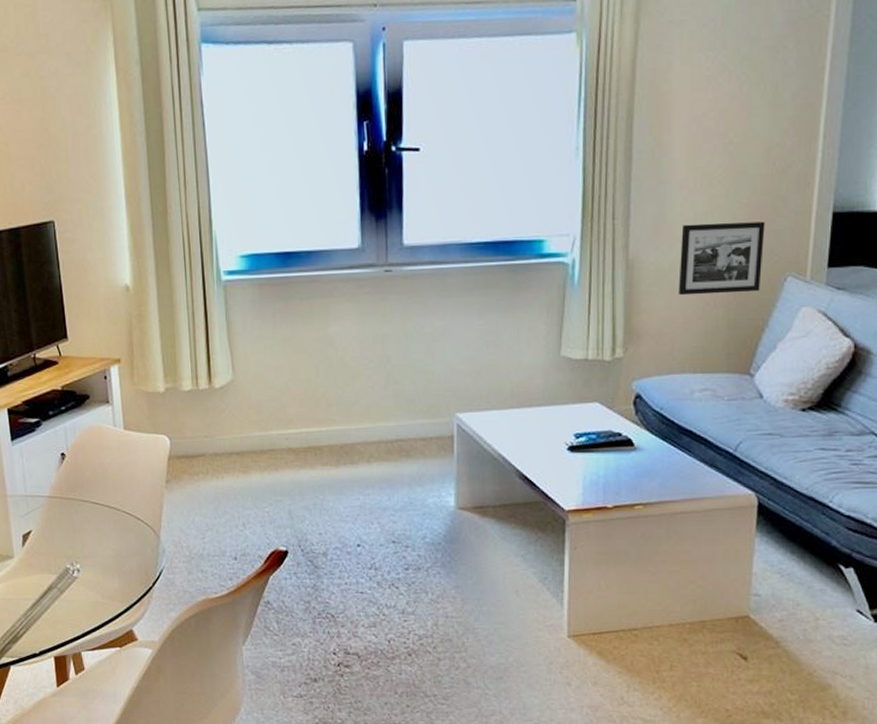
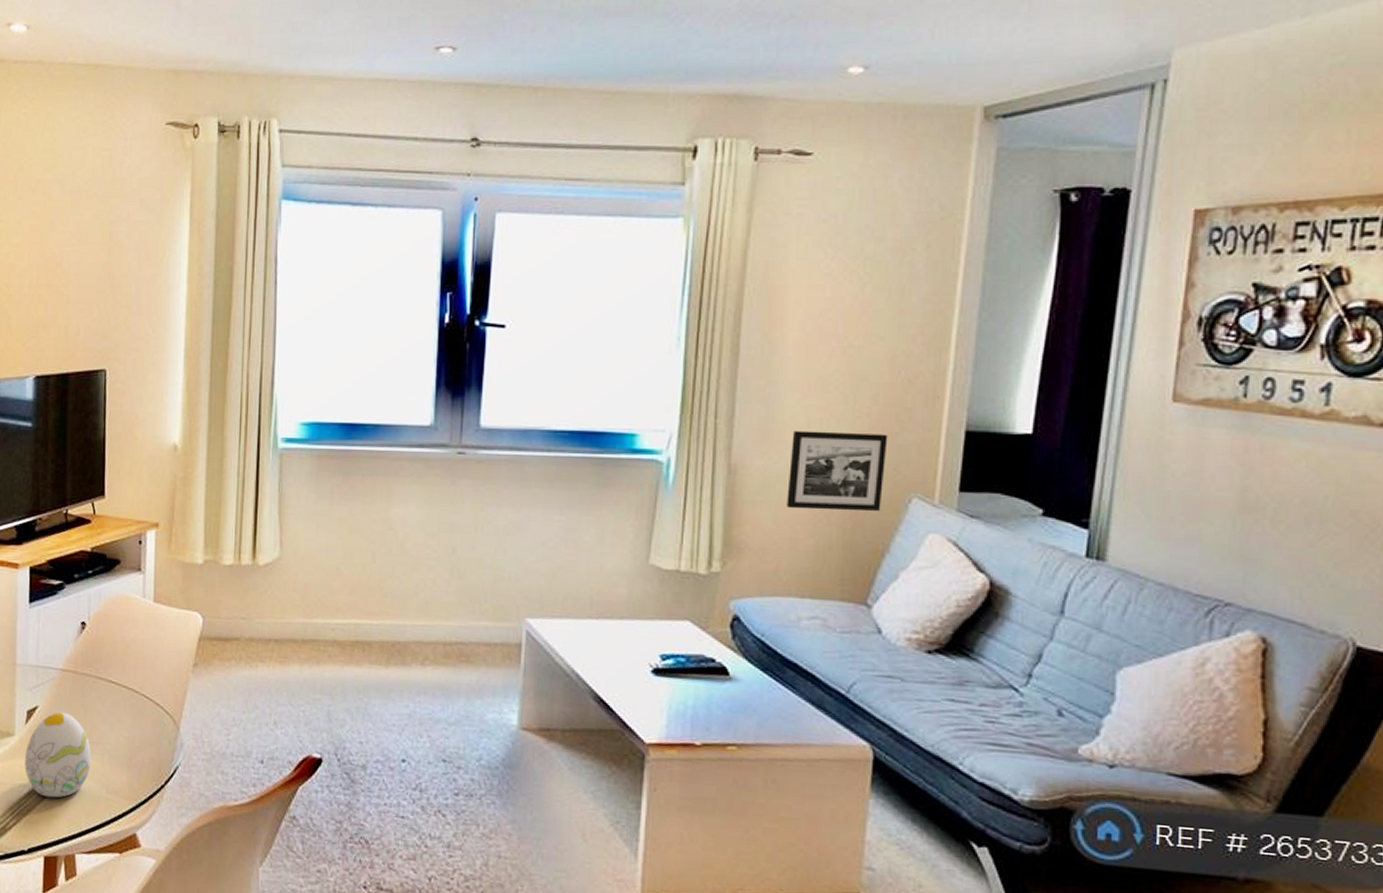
decorative egg: none [25,533,86,607] -> present [25,711,92,798]

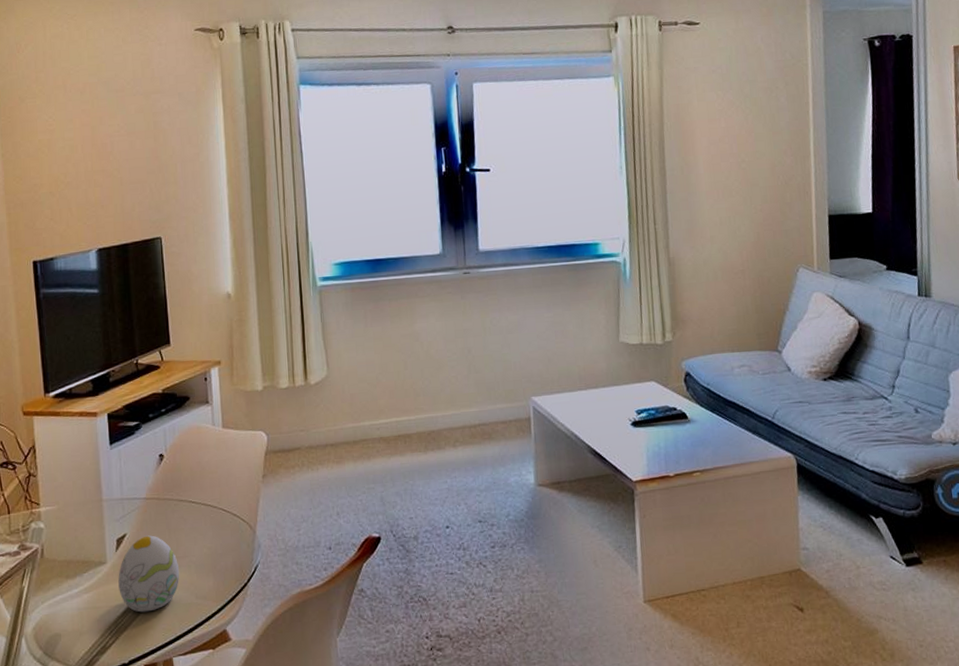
picture frame: present [787,430,888,512] -> none [711,223,779,286]

